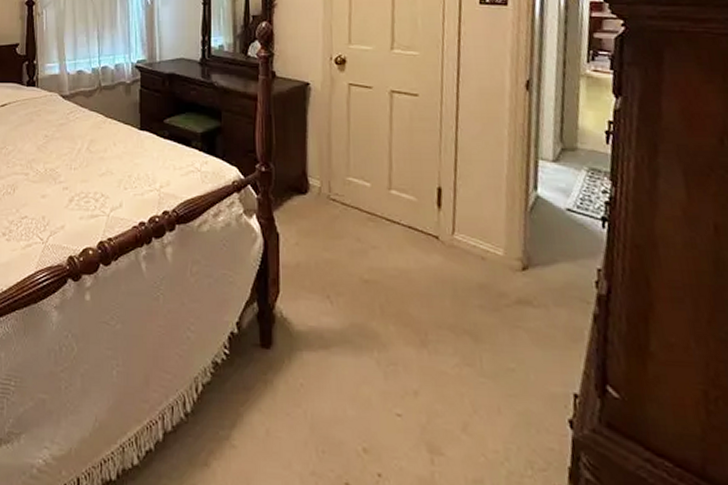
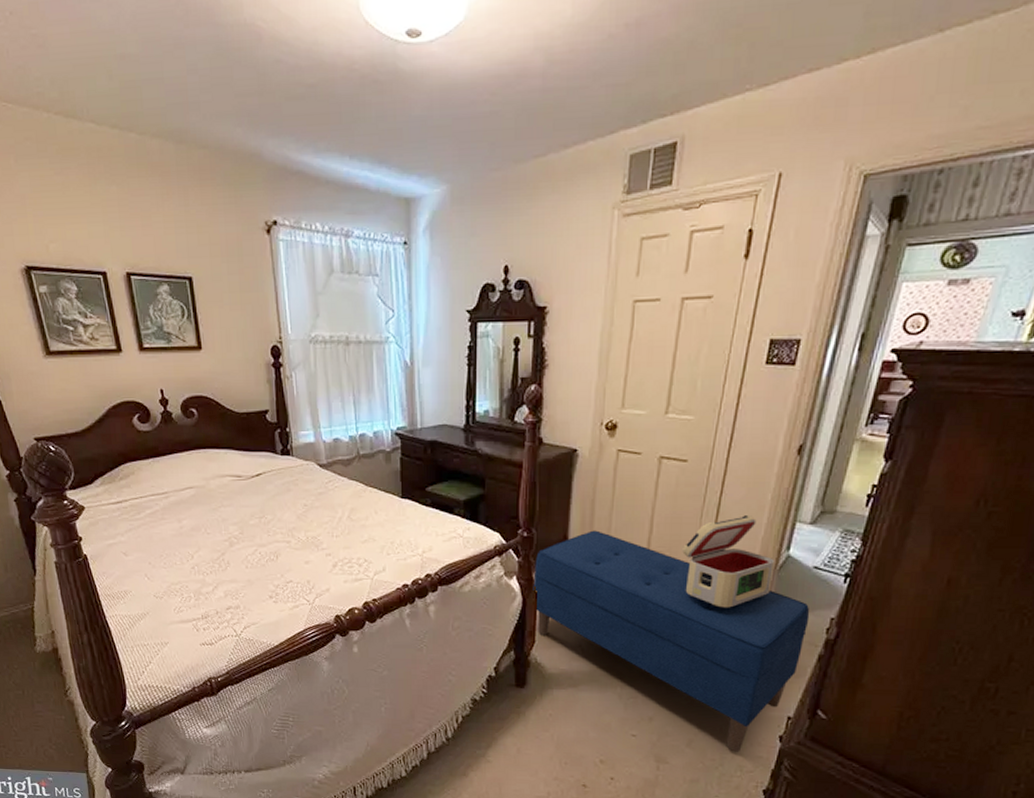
bench: none [274,166,574,442] -> present [533,530,810,752]
decorative box: none [425,152,525,255] -> present [682,515,775,608]

